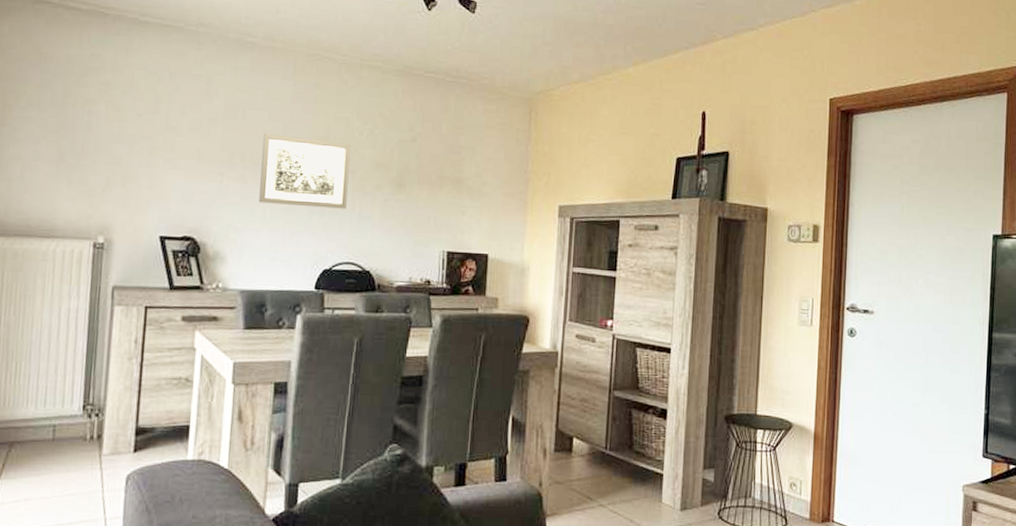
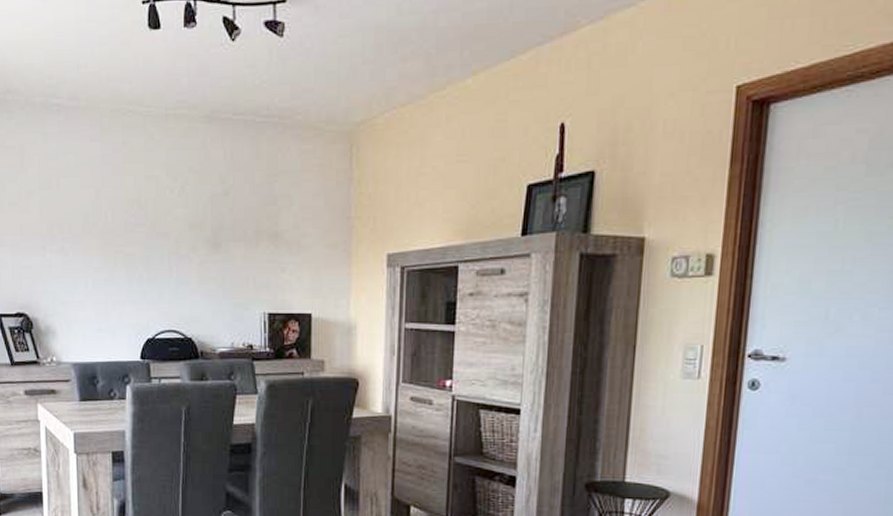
wall art: present [259,134,351,209] -> none [78,201,164,275]

